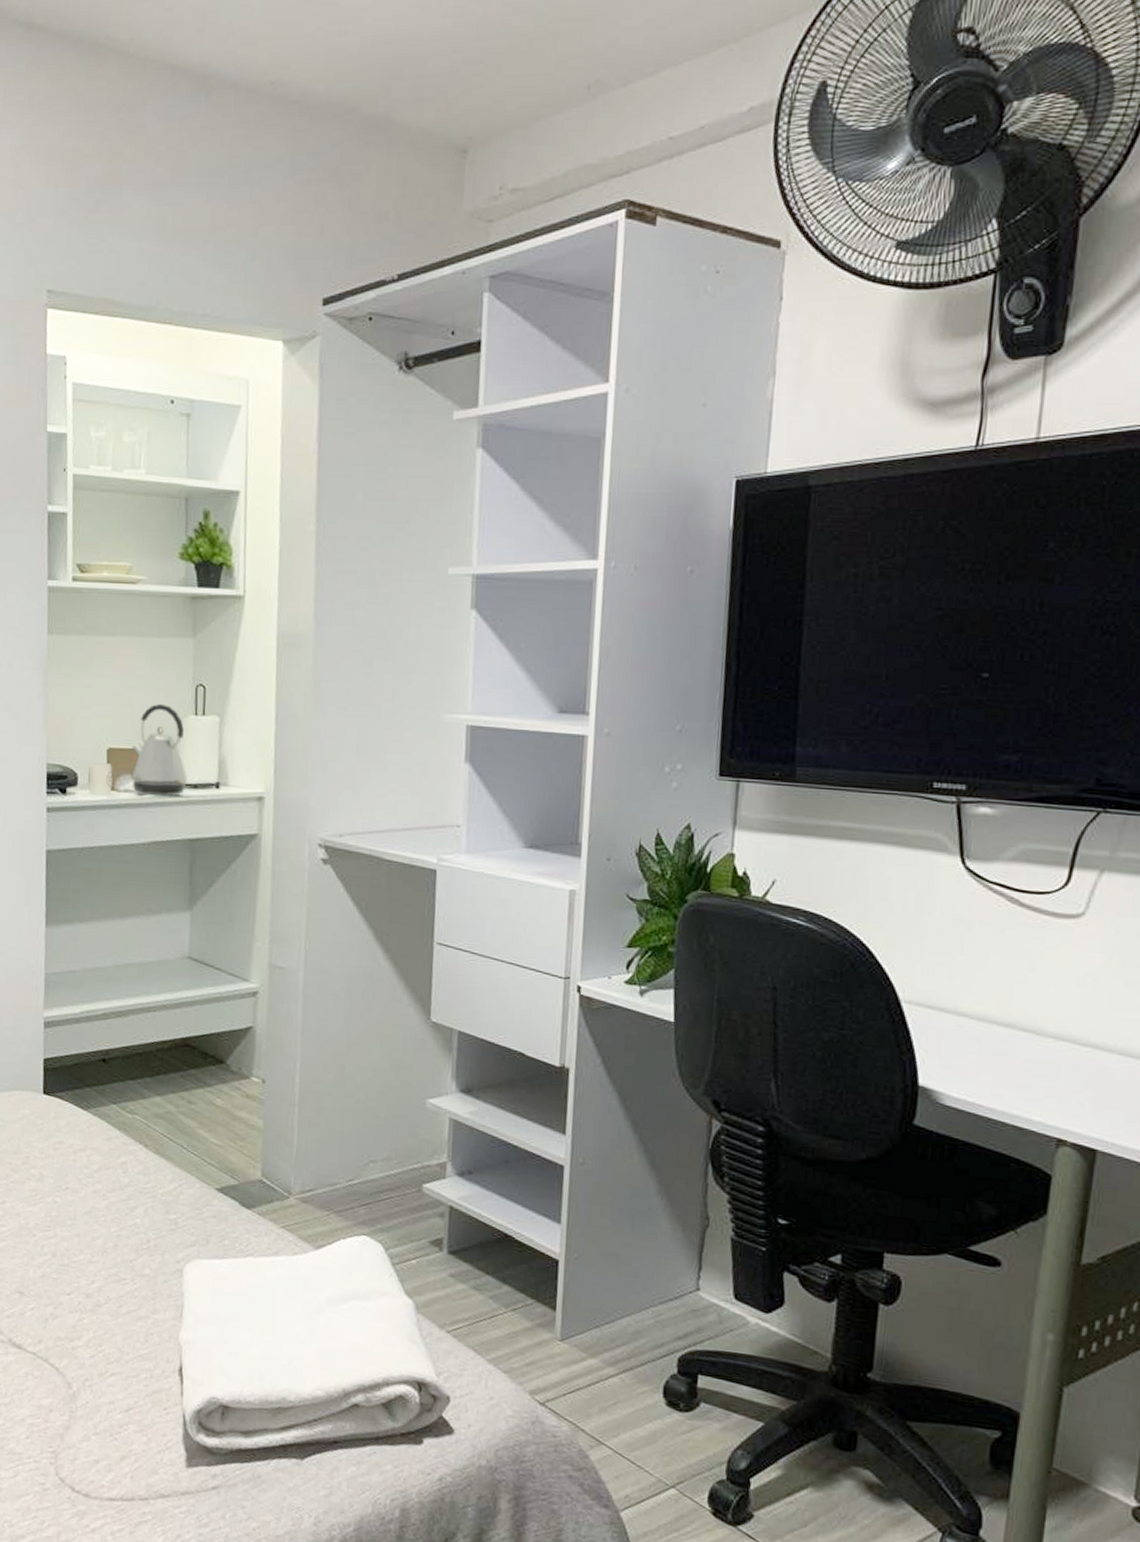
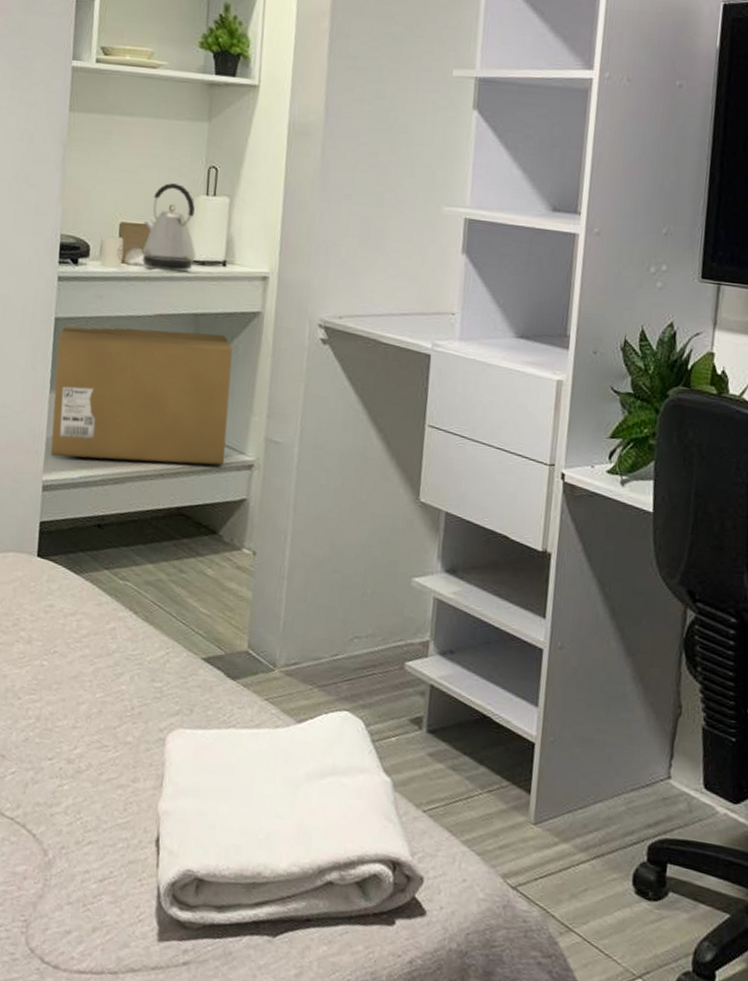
box: none [49,856,231,994] -> present [50,324,233,466]

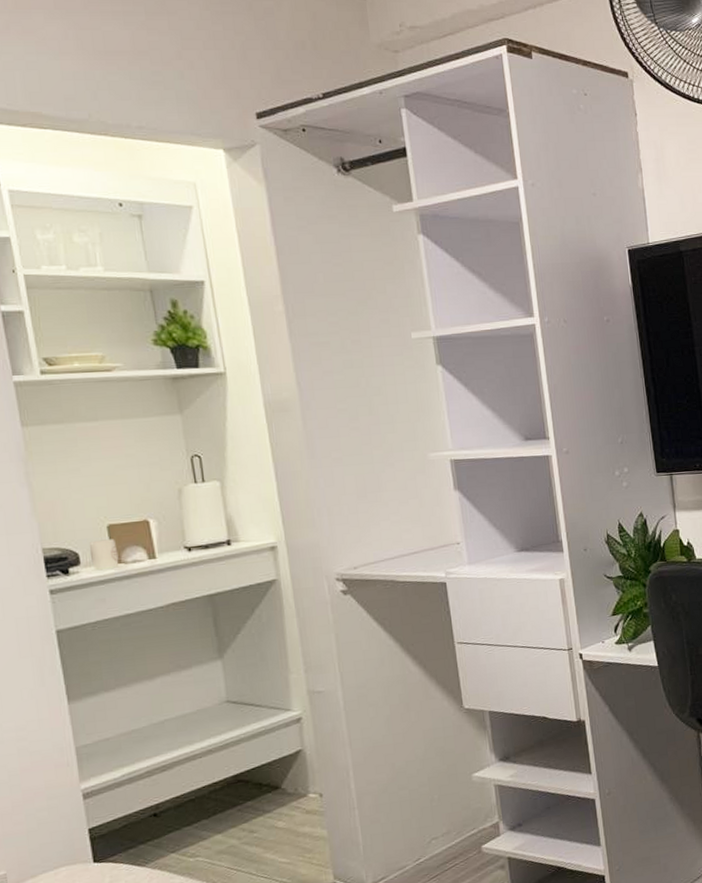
box: present [50,324,233,466] -> none [65,608,272,763]
kettle: present [141,183,197,272] -> none [133,477,198,563]

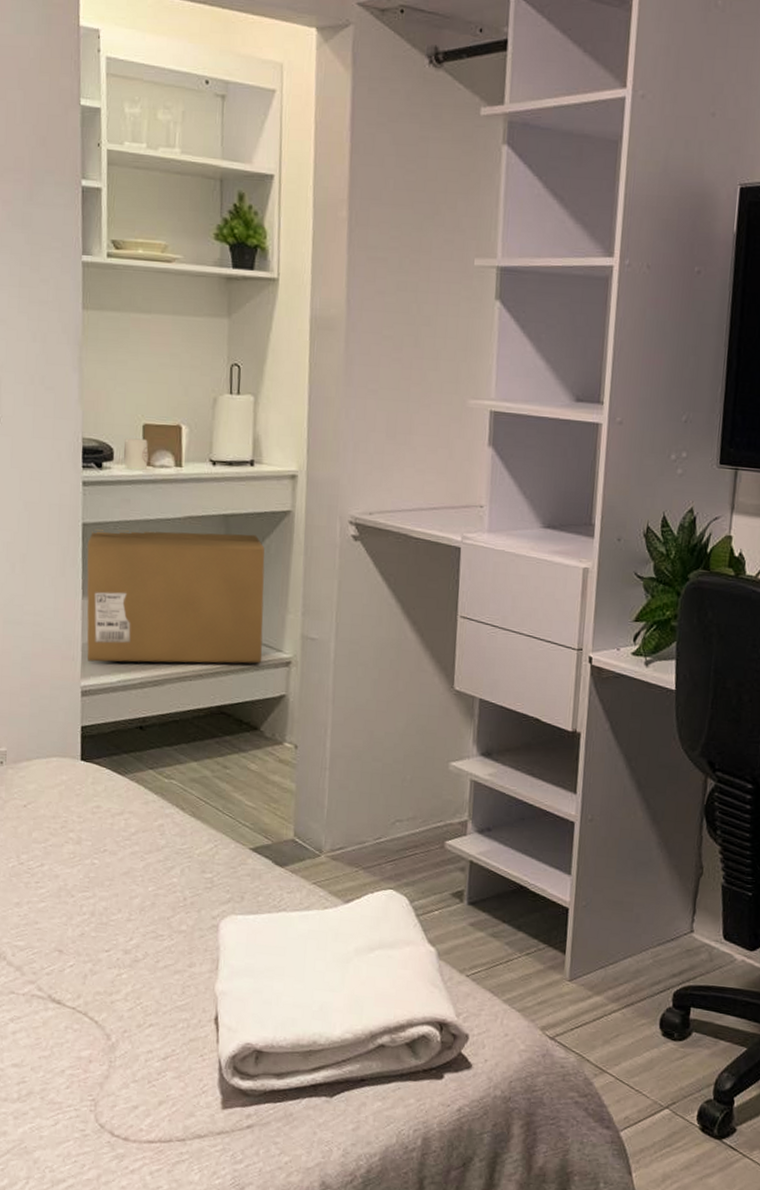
box: none [65,608,272,763] -> present [86,529,265,664]

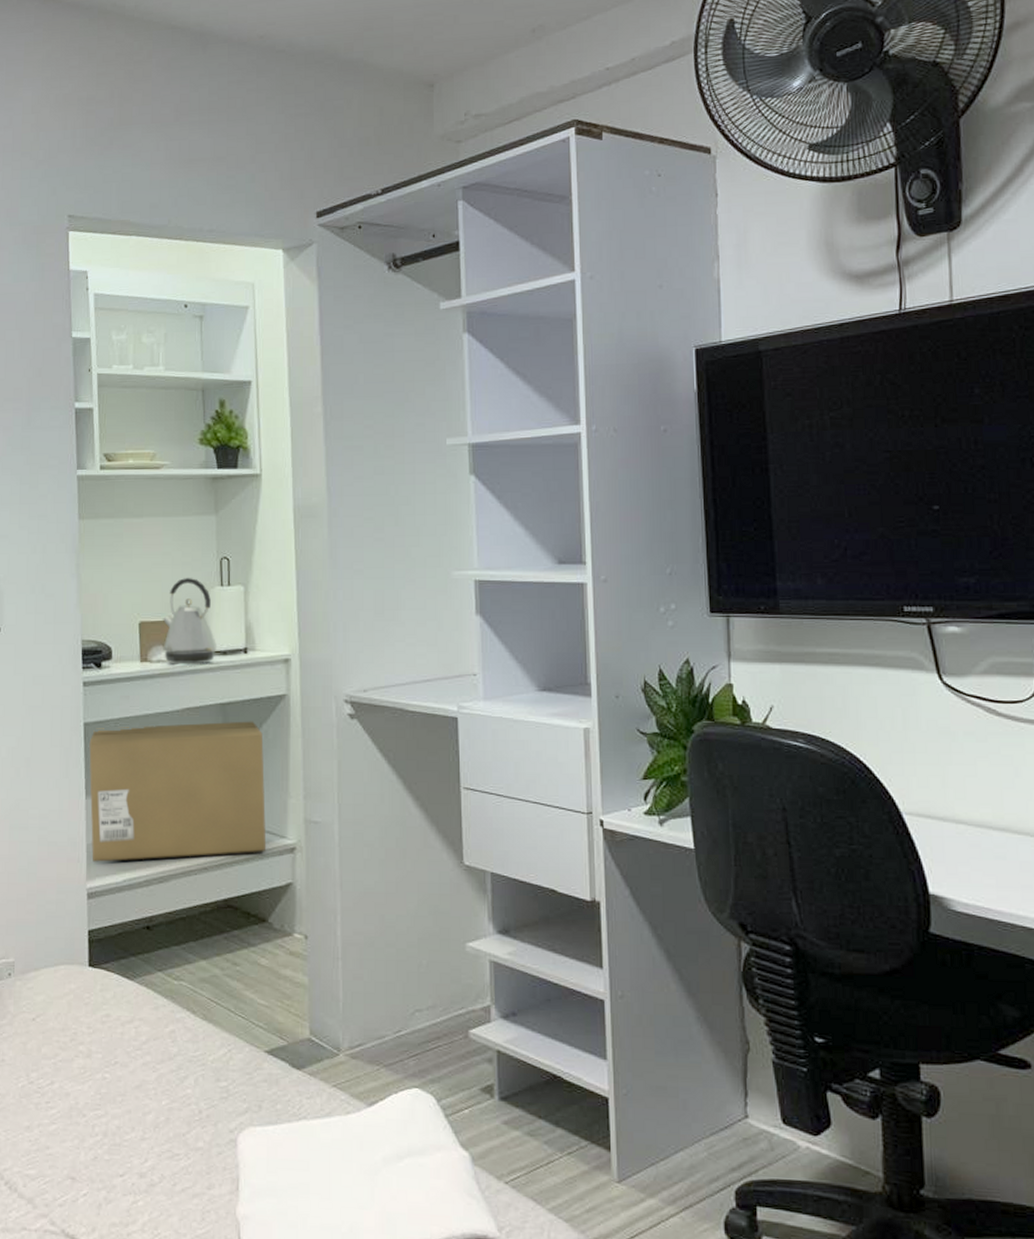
mug: present [123,438,149,470] -> none [121,636,146,667]
kettle: none [167,382,224,473] -> present [162,578,218,664]

